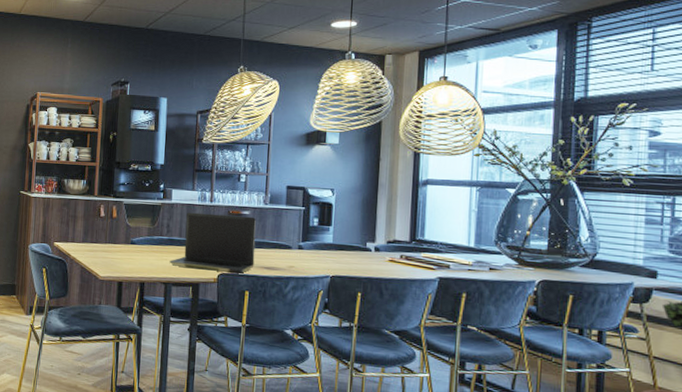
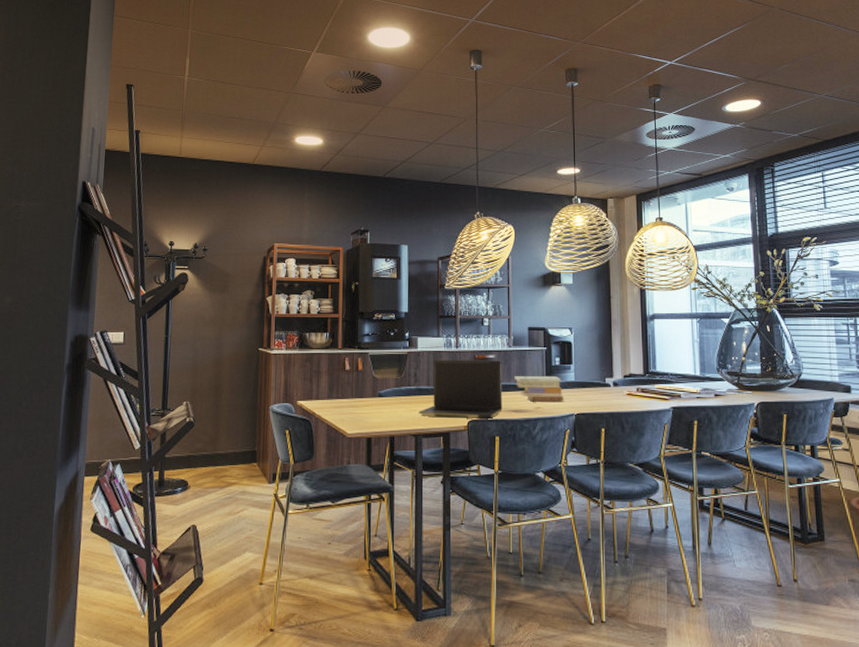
books: none [269,234,320,263] -> present [514,375,564,402]

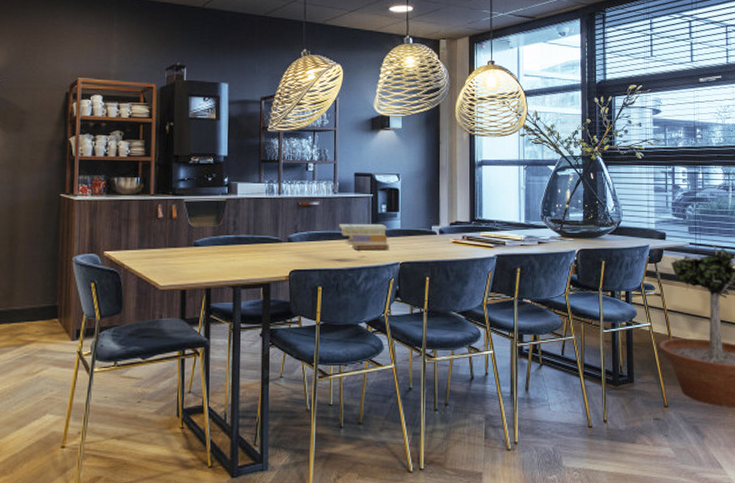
laptop computer: present [418,359,503,420] -> none [237,206,327,269]

